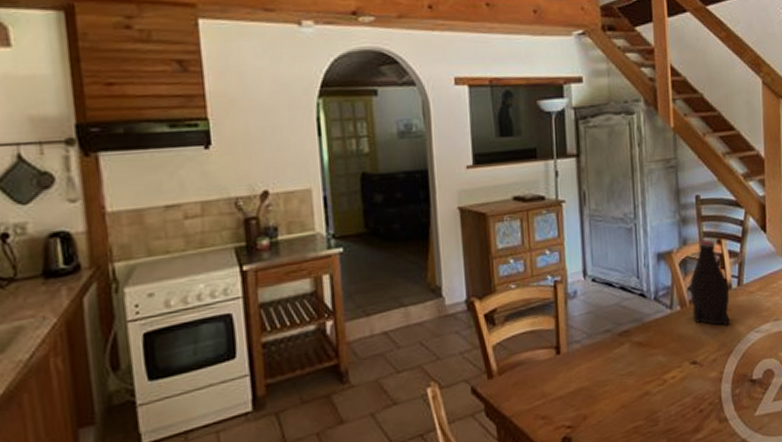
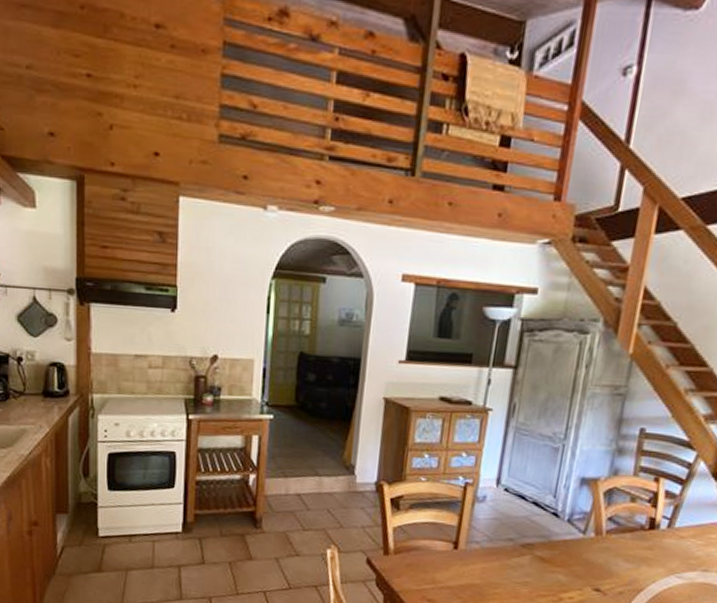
bottle: present [690,239,730,326] -> none [606,474,656,564]

